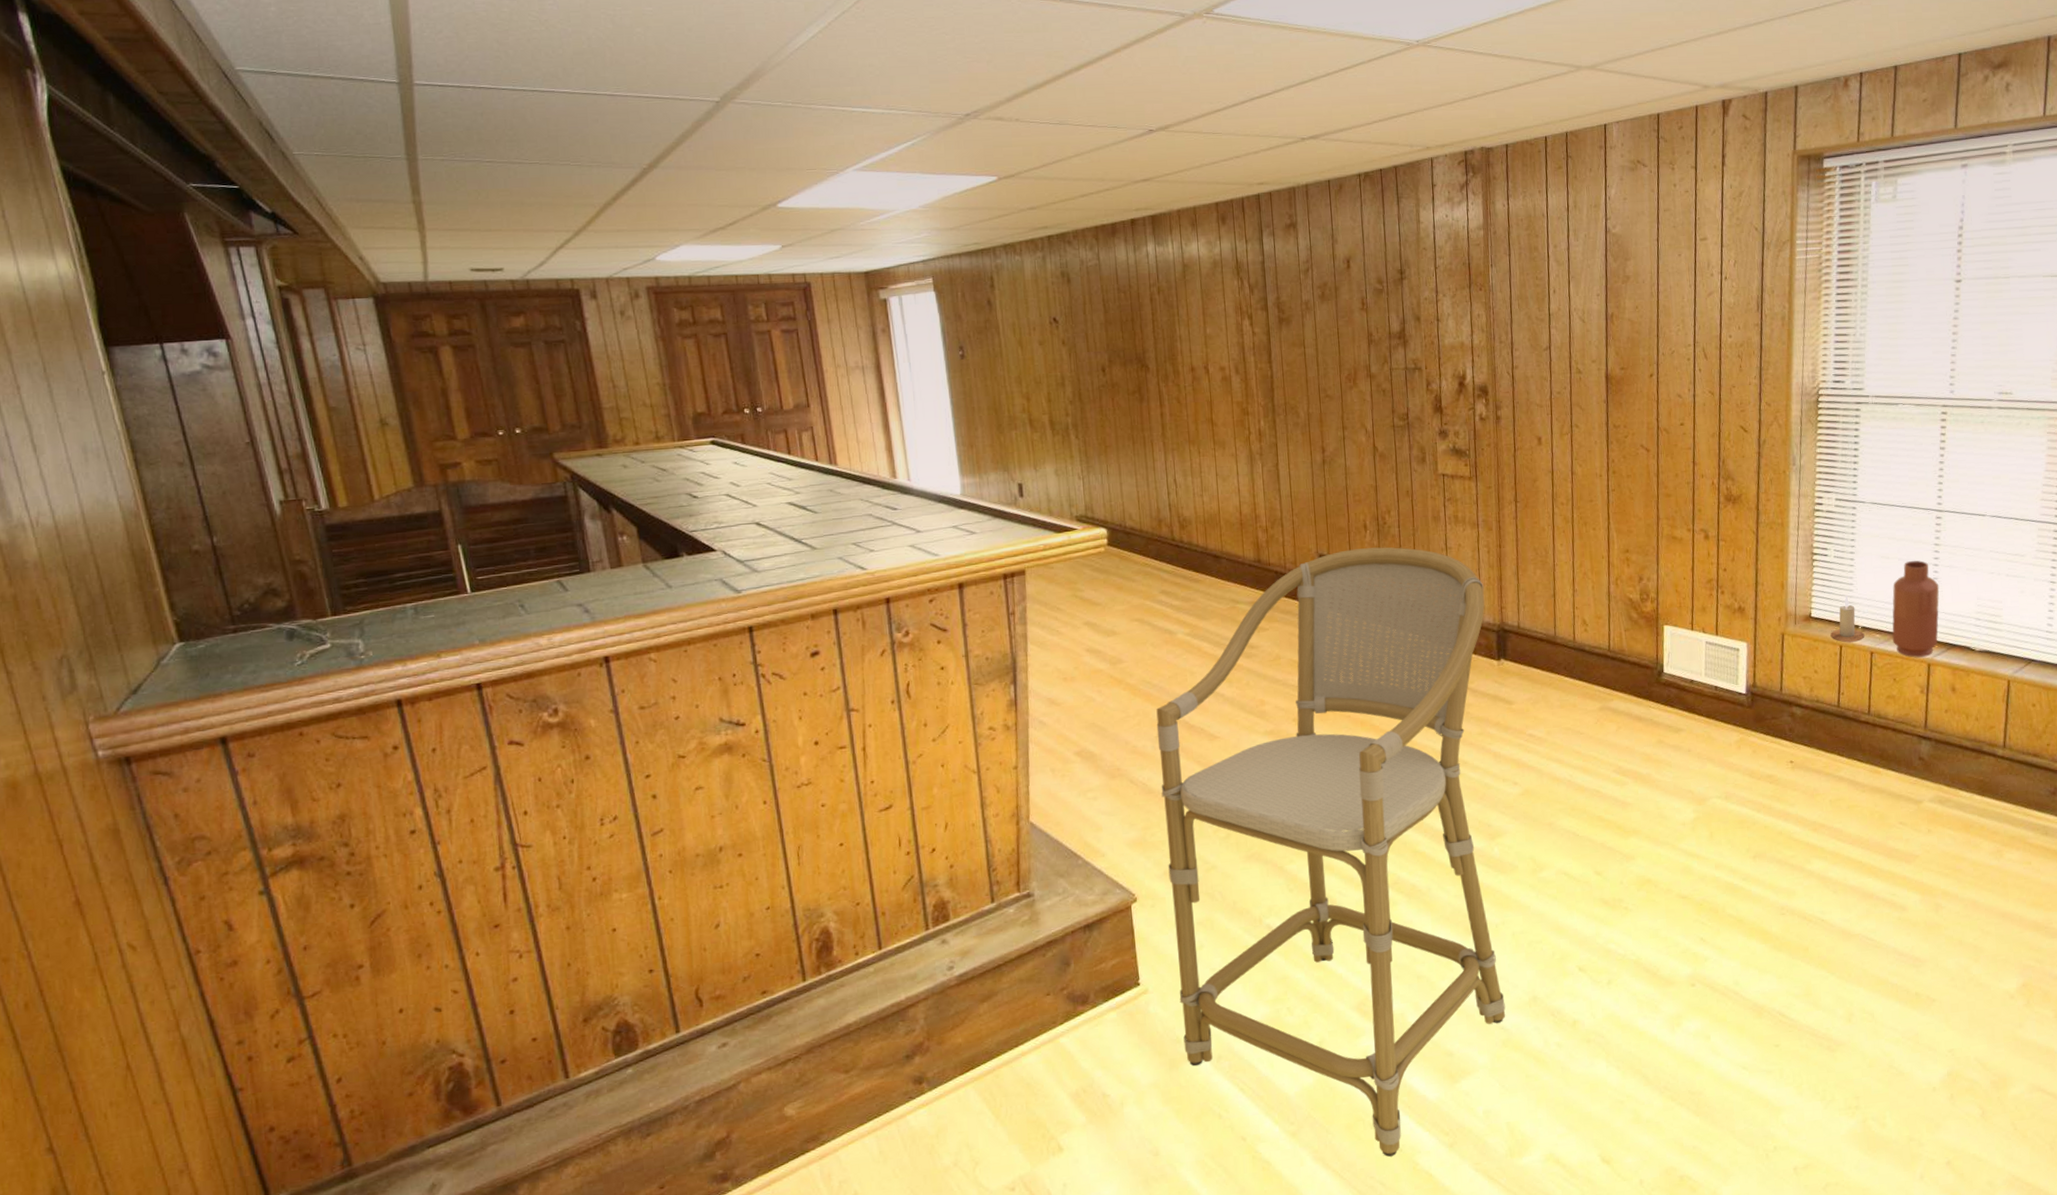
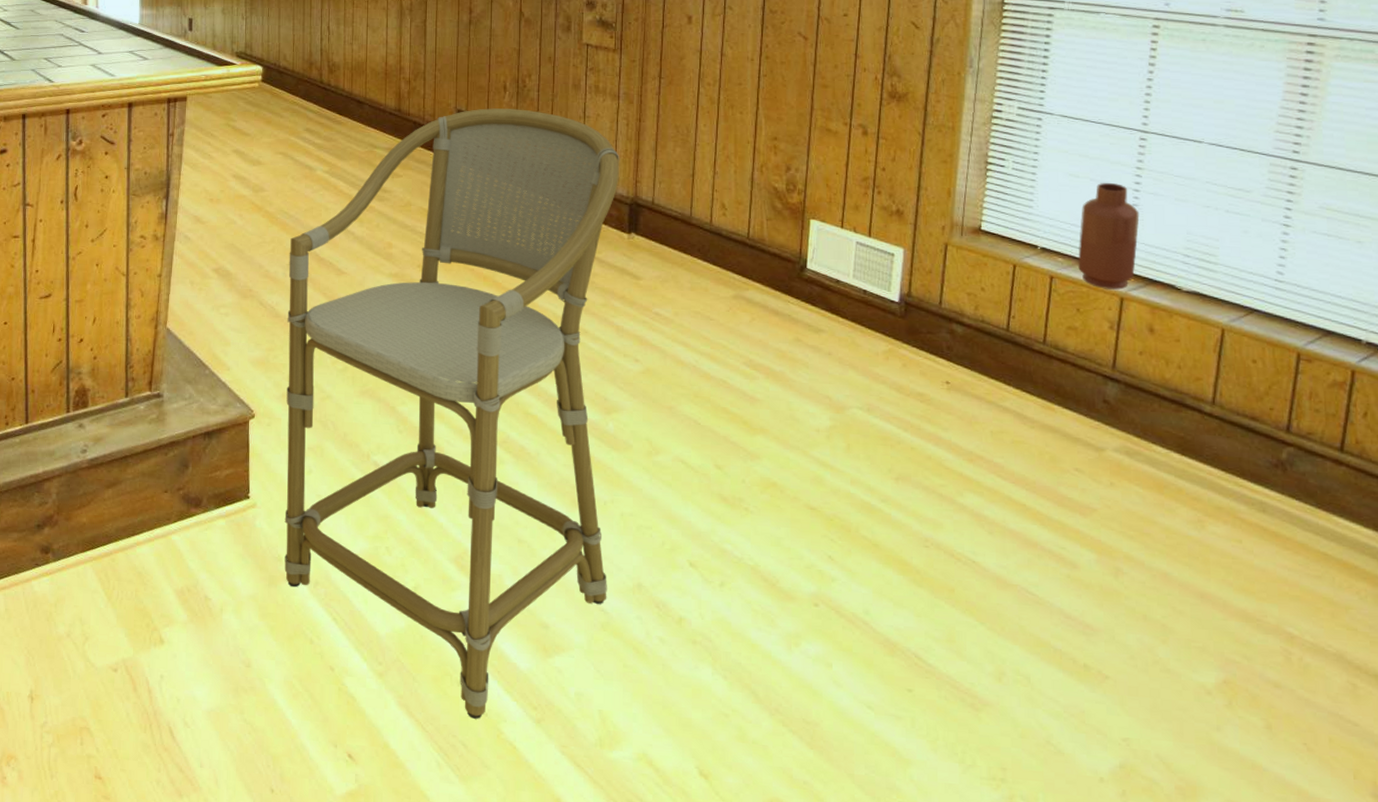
candle: present [1830,594,1865,643] -> none [1003,211,1044,263]

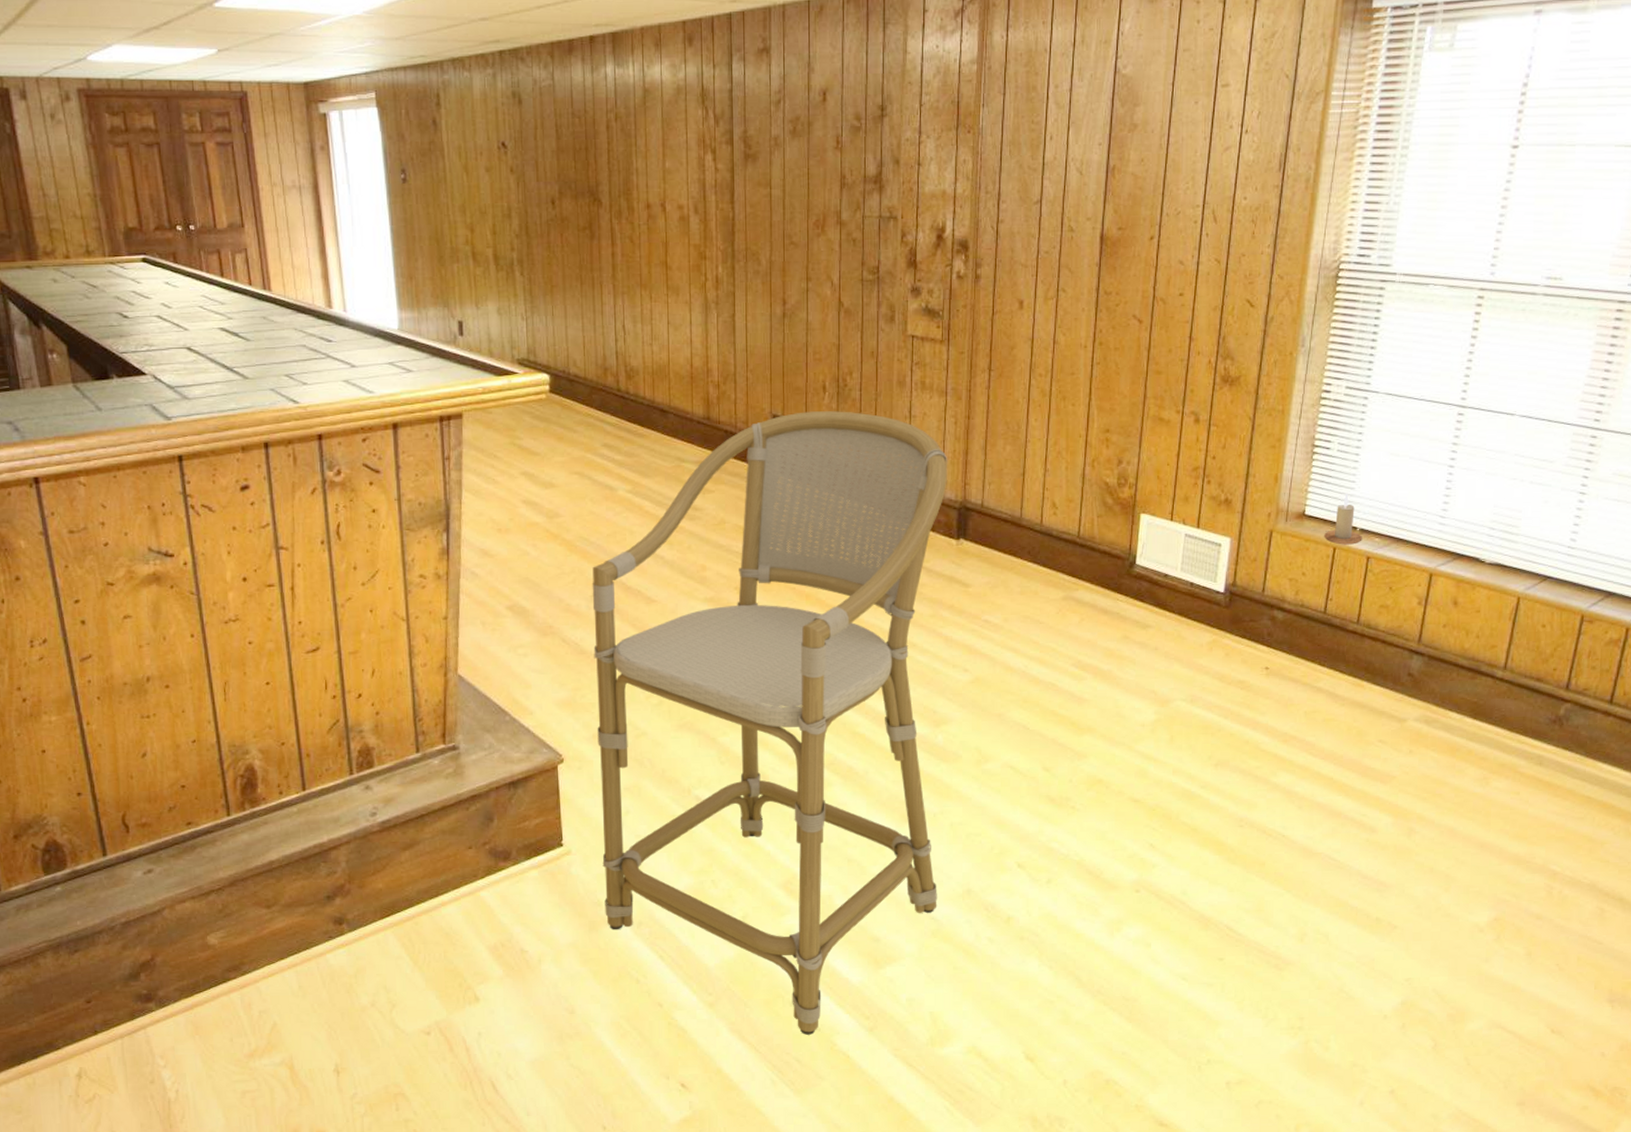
candle: none [1003,211,1044,263] -> present [1324,493,1362,545]
vase: present [1077,182,1140,290] -> none [1392,459,1452,566]

